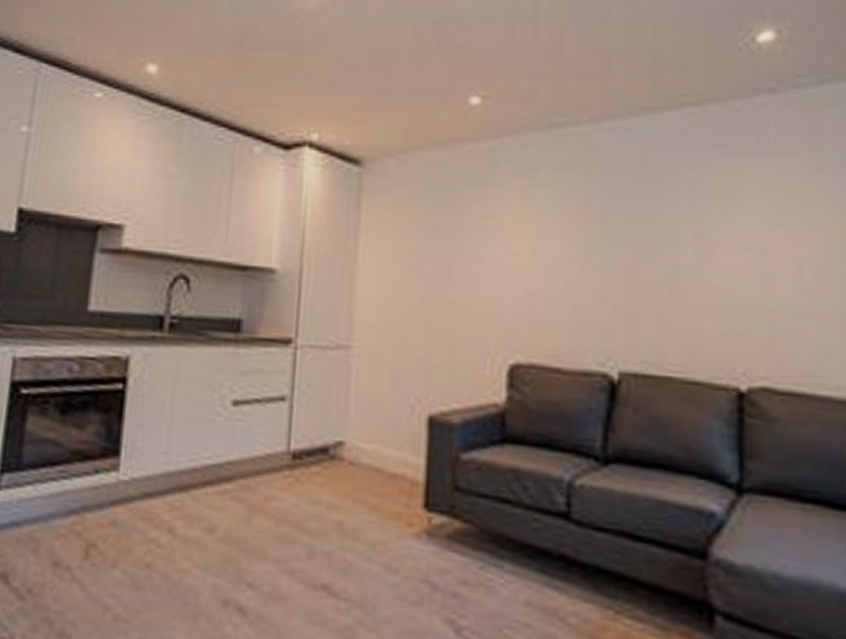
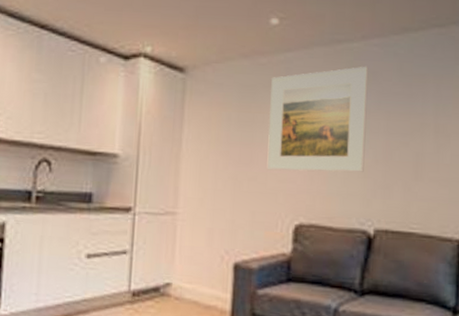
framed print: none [469,156,601,295] -> present [267,66,369,173]

